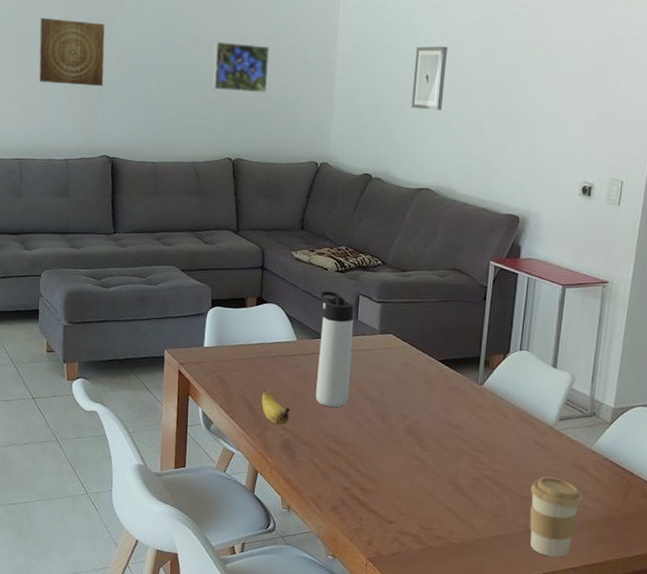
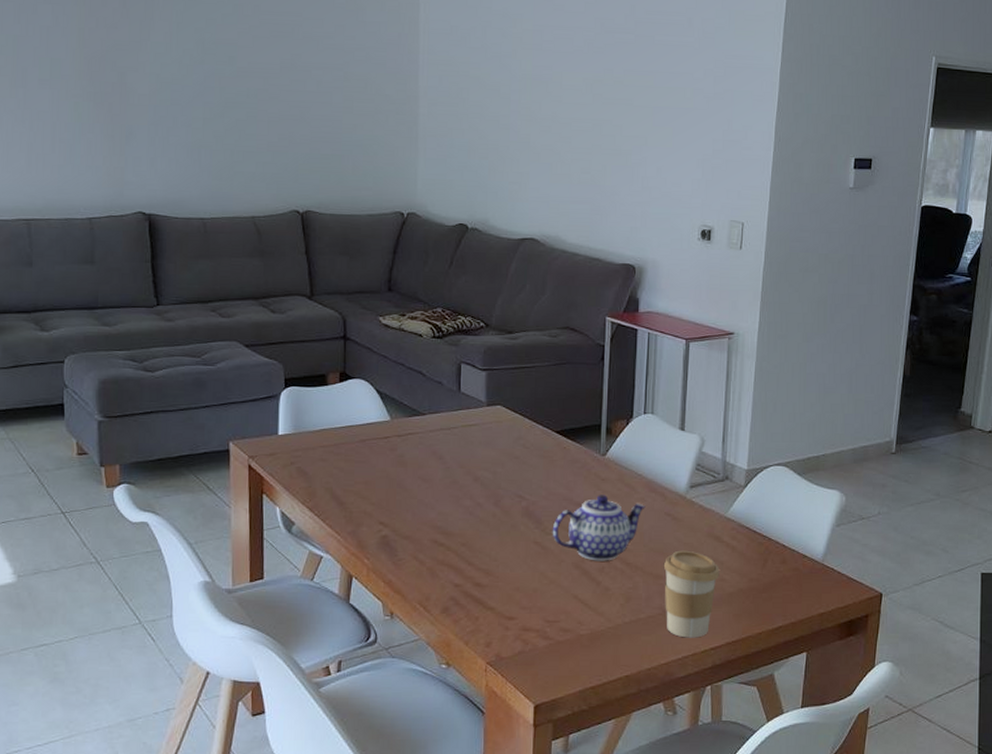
wall art: present [39,17,105,87] -> none [44,44,133,129]
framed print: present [212,41,269,93] -> none [270,73,339,133]
banana: present [261,389,290,425] -> none [351,479,387,520]
thermos bottle: present [316,291,354,408] -> none [415,360,456,494]
wall art: present [411,46,448,110] -> none [508,77,546,150]
teapot: none [431,420,517,480] -> present [552,495,645,561]

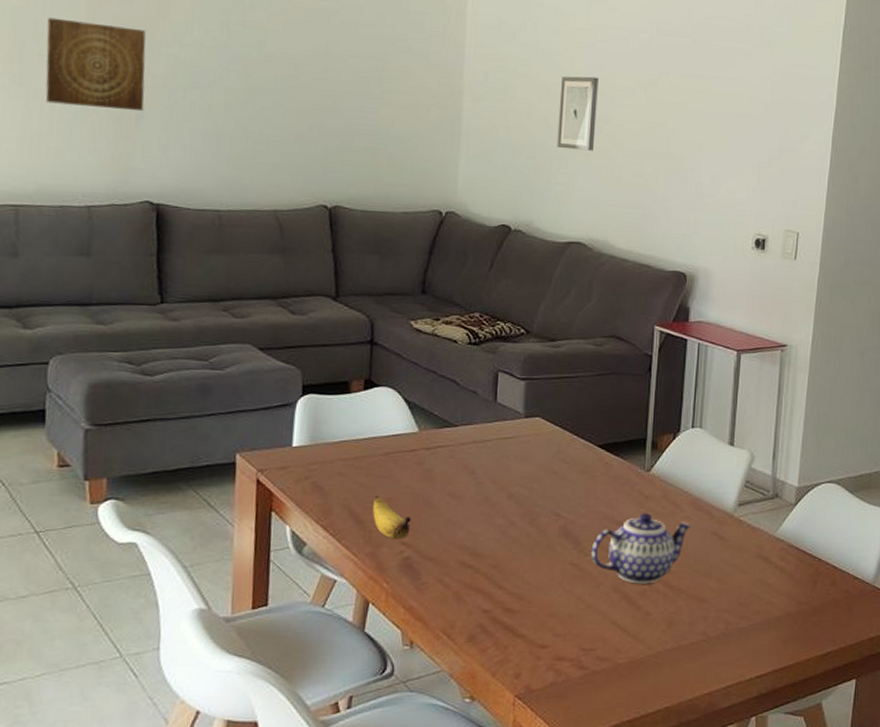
wall art: none [44,44,133,129] -> present [45,17,146,112]
banana: none [351,479,387,520] -> present [372,495,411,540]
wall art: none [508,77,546,150] -> present [557,76,599,151]
coffee cup: present [664,550,720,638] -> none [709,572,767,666]

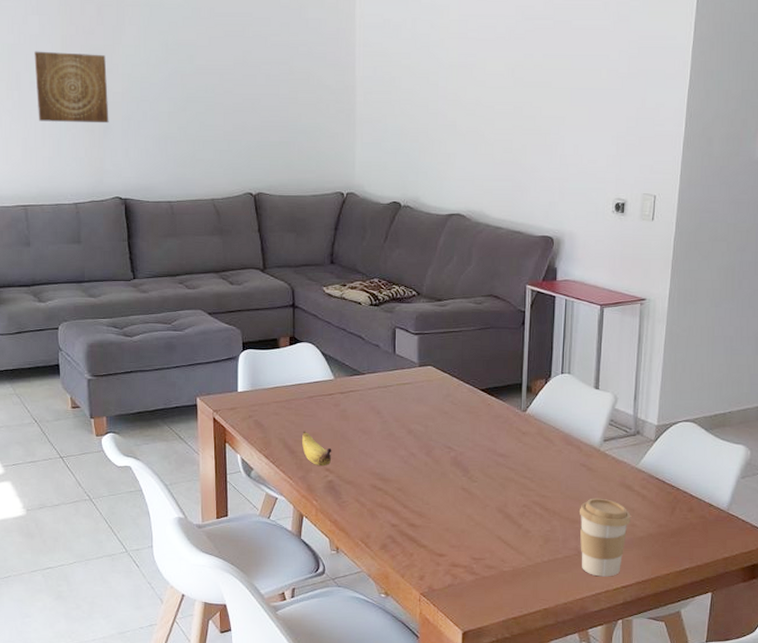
wall art: present [557,76,599,151] -> none [437,64,471,132]
teapot: present [590,513,691,584] -> none [478,447,563,507]
coffee cup: none [709,572,767,666] -> present [579,498,631,577]

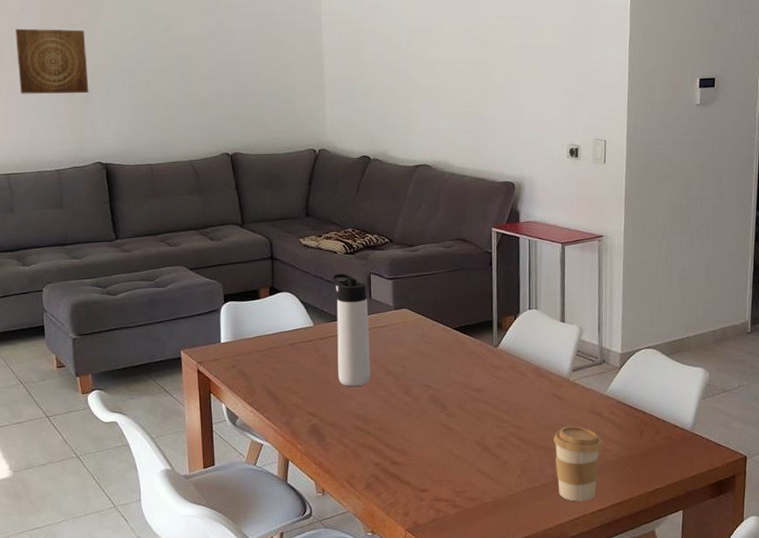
banana: present [301,431,332,467] -> none [284,377,314,411]
thermos bottle: none [355,326,392,445] -> present [332,273,370,387]

